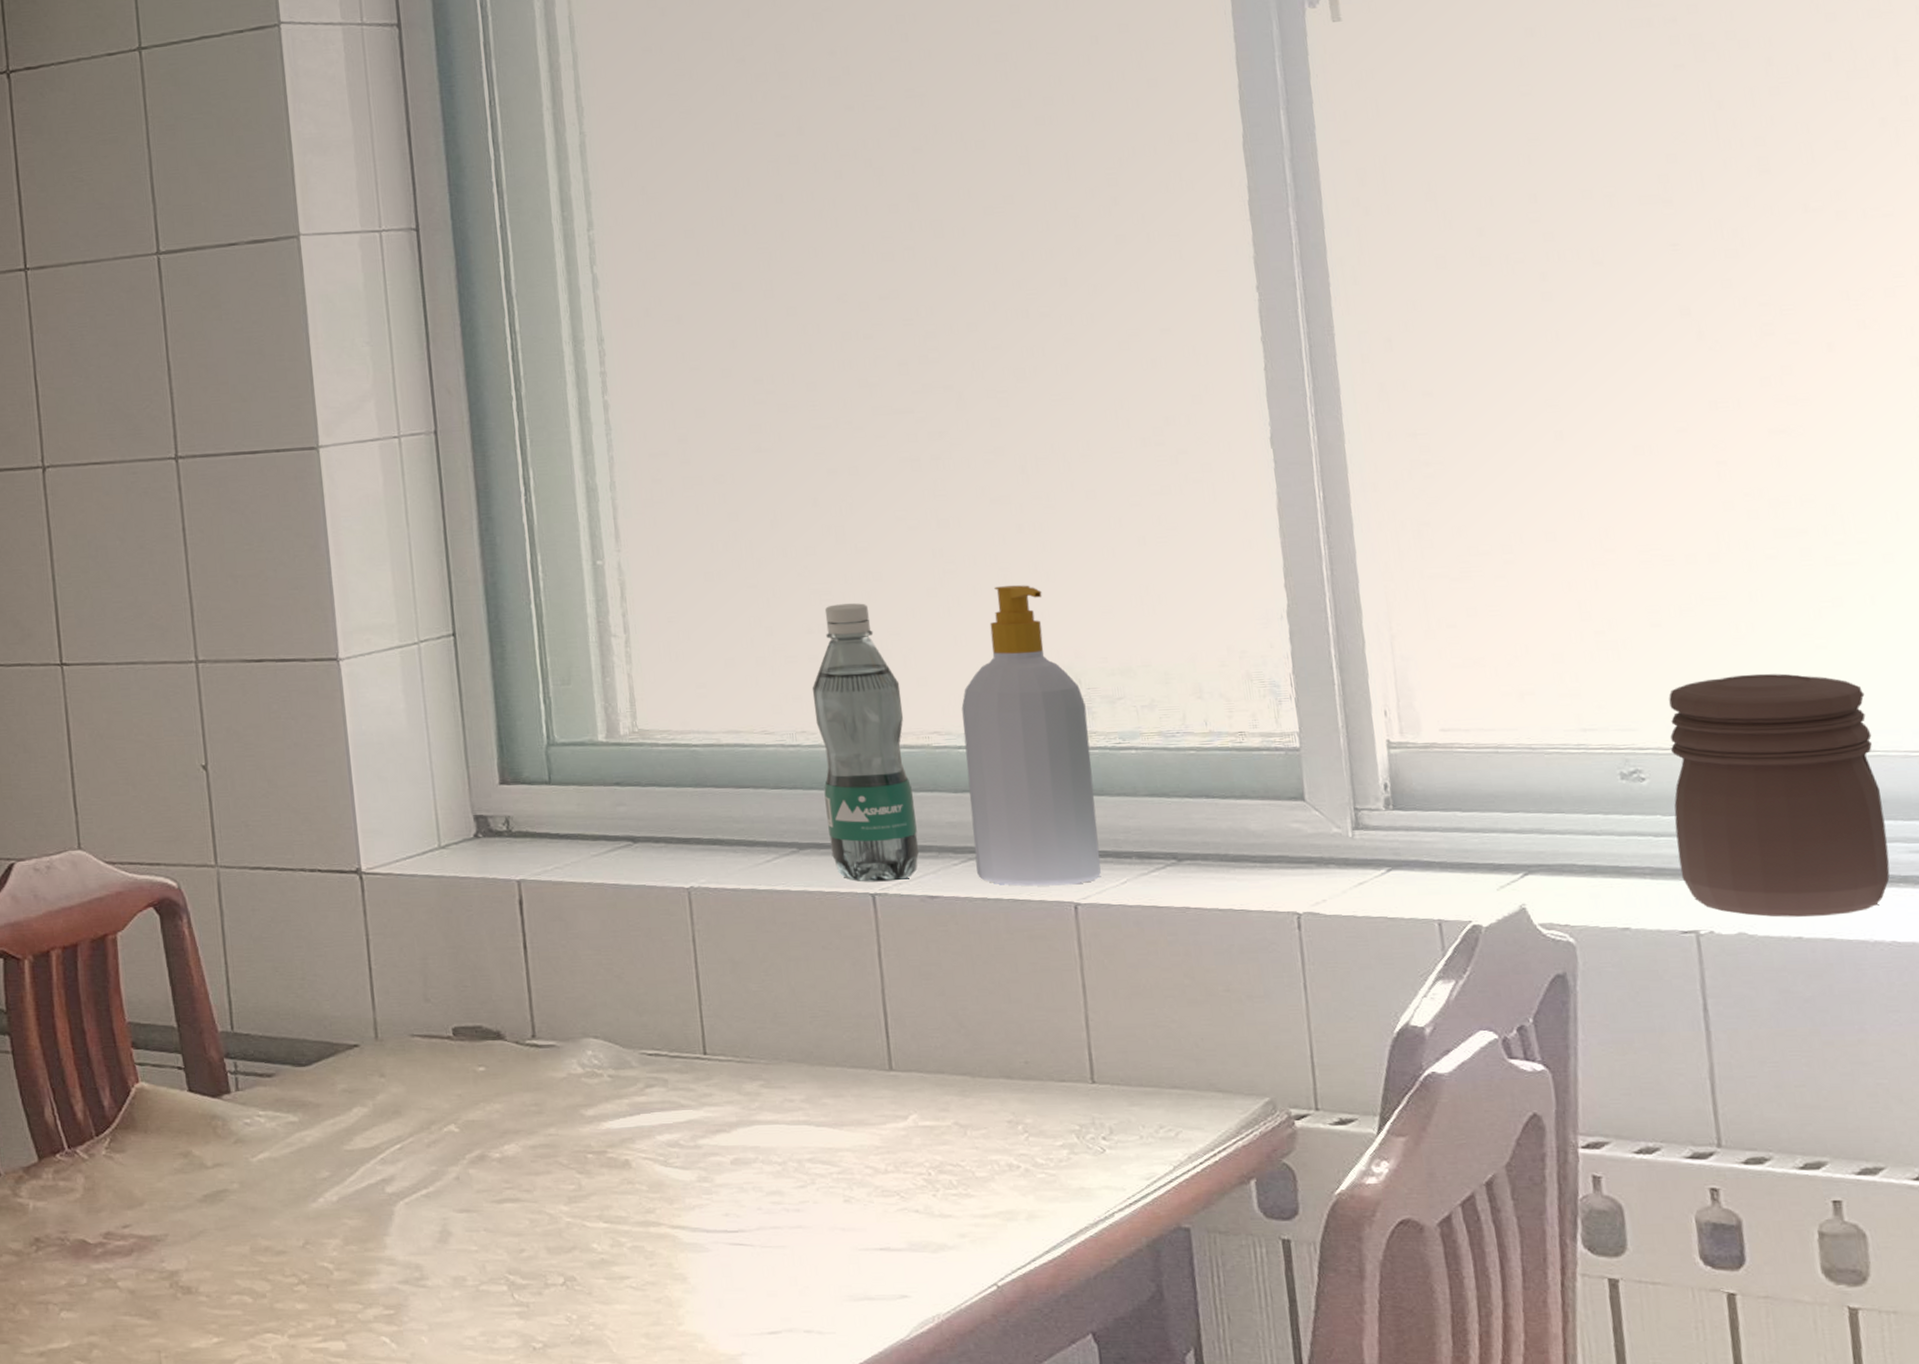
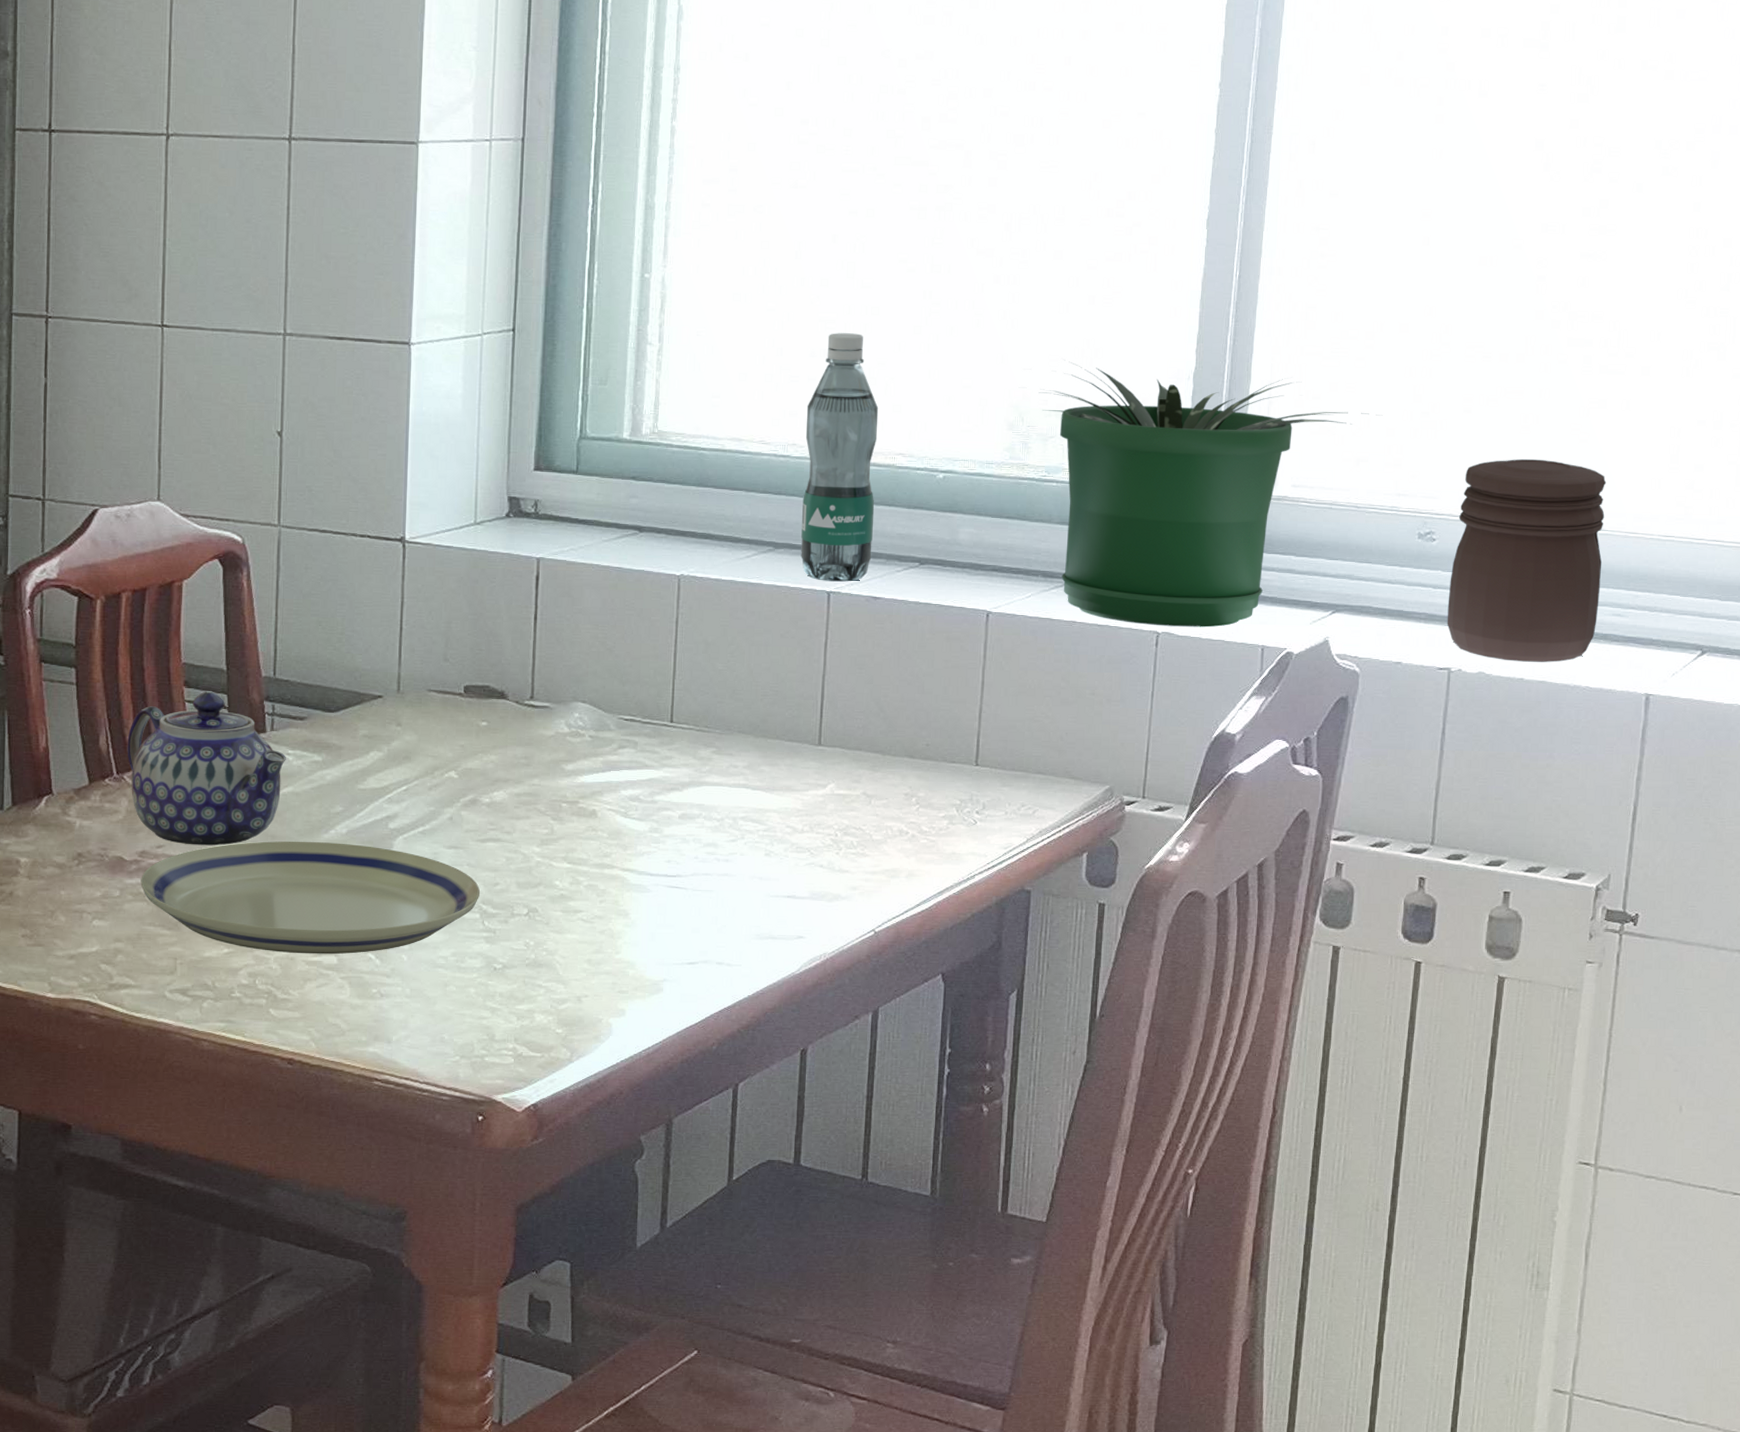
teapot: none [75,1051,258,1223] -> present [127,691,286,846]
plate: none [108,1212,504,1341] -> present [140,841,480,955]
soap bottle: present [961,585,1101,887] -> none [915,329,1024,596]
planter: none [1094,608,1544,906] -> present [1038,360,1383,627]

